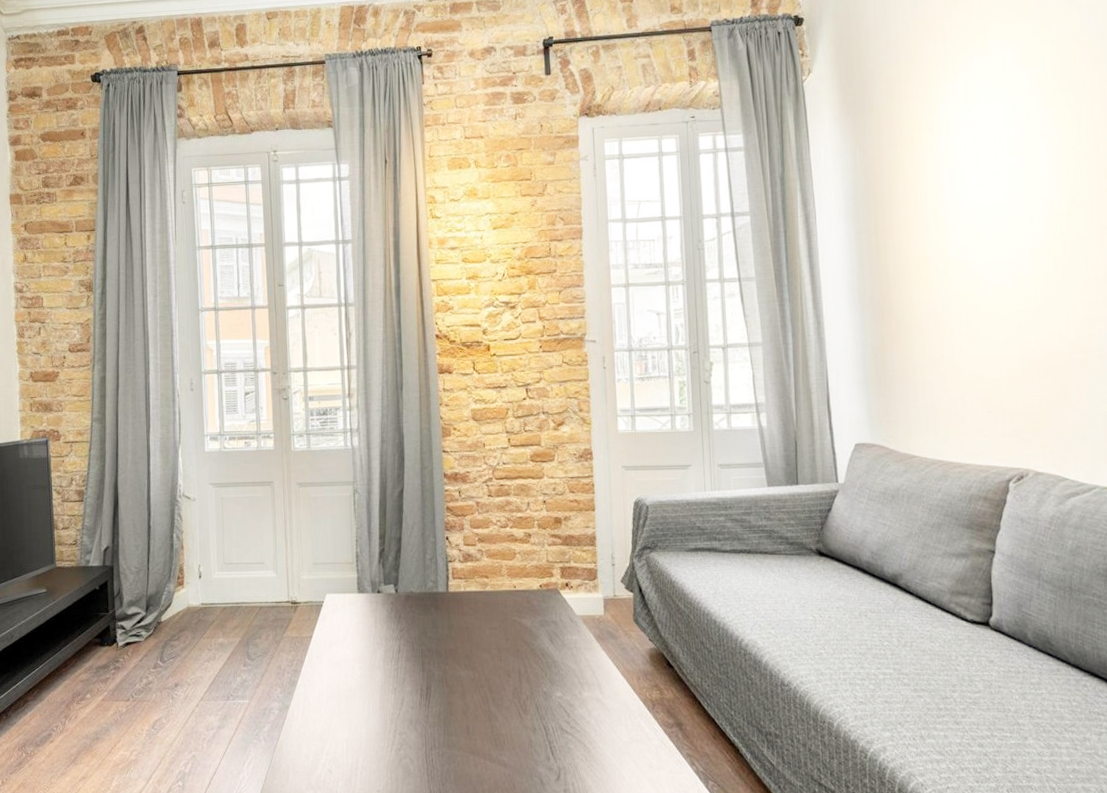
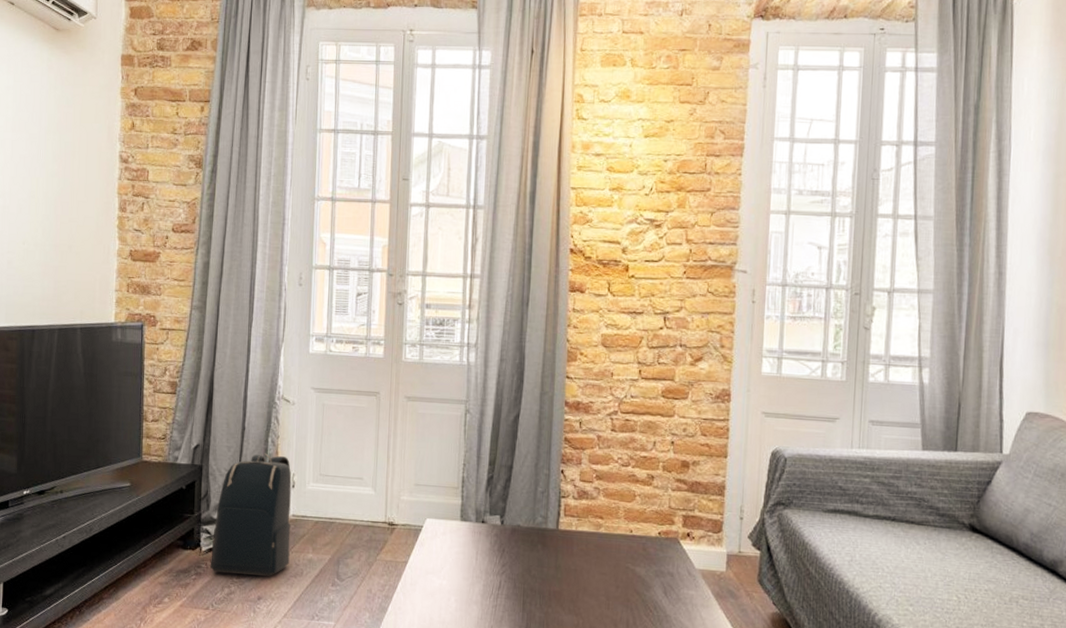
backpack: none [127,548,202,665] -> present [210,453,292,576]

